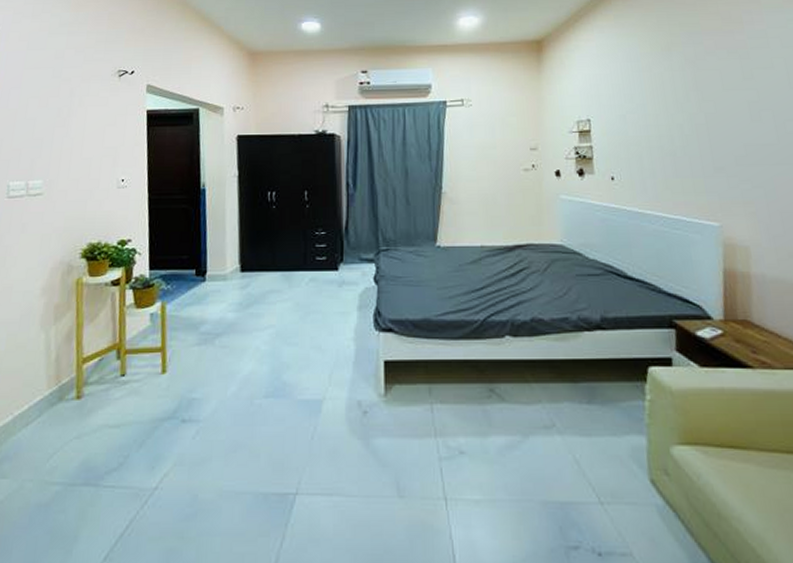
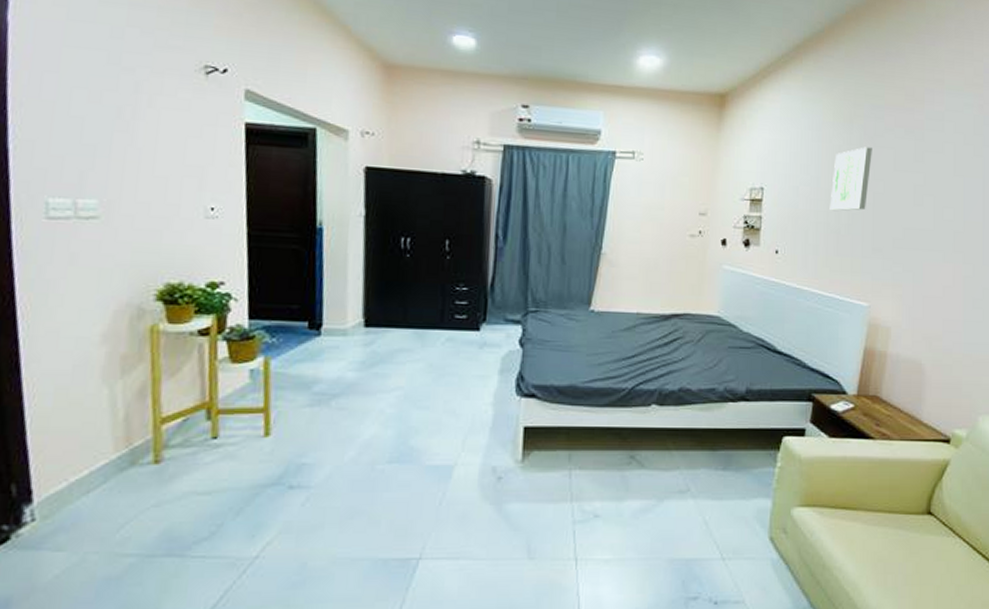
wall art: none [658,71,700,135] -> present [829,147,872,211]

